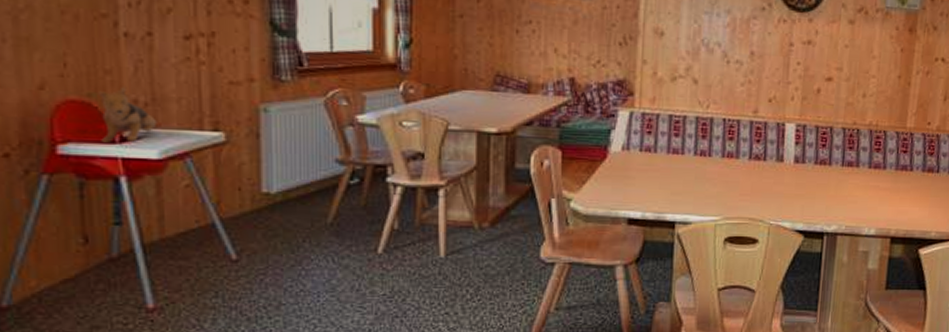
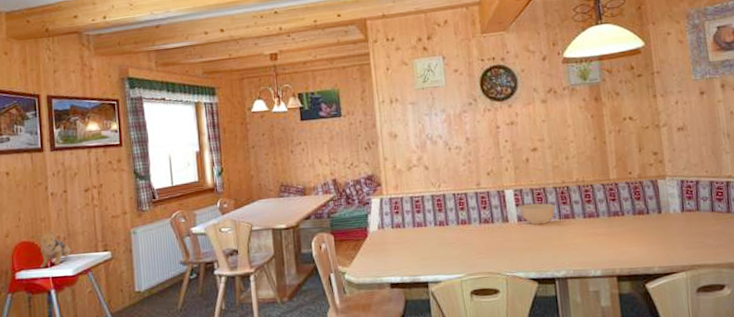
bowl: none [799,143,840,170] -> present [519,203,555,225]

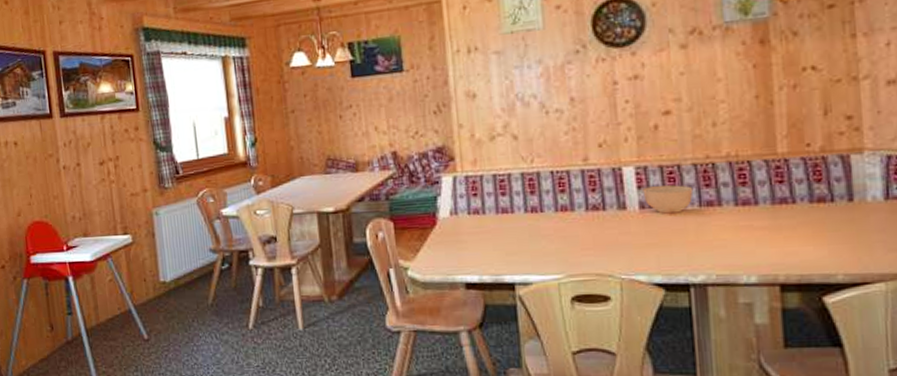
plush toy: present [38,228,71,268] -> none [52,206,88,251]

